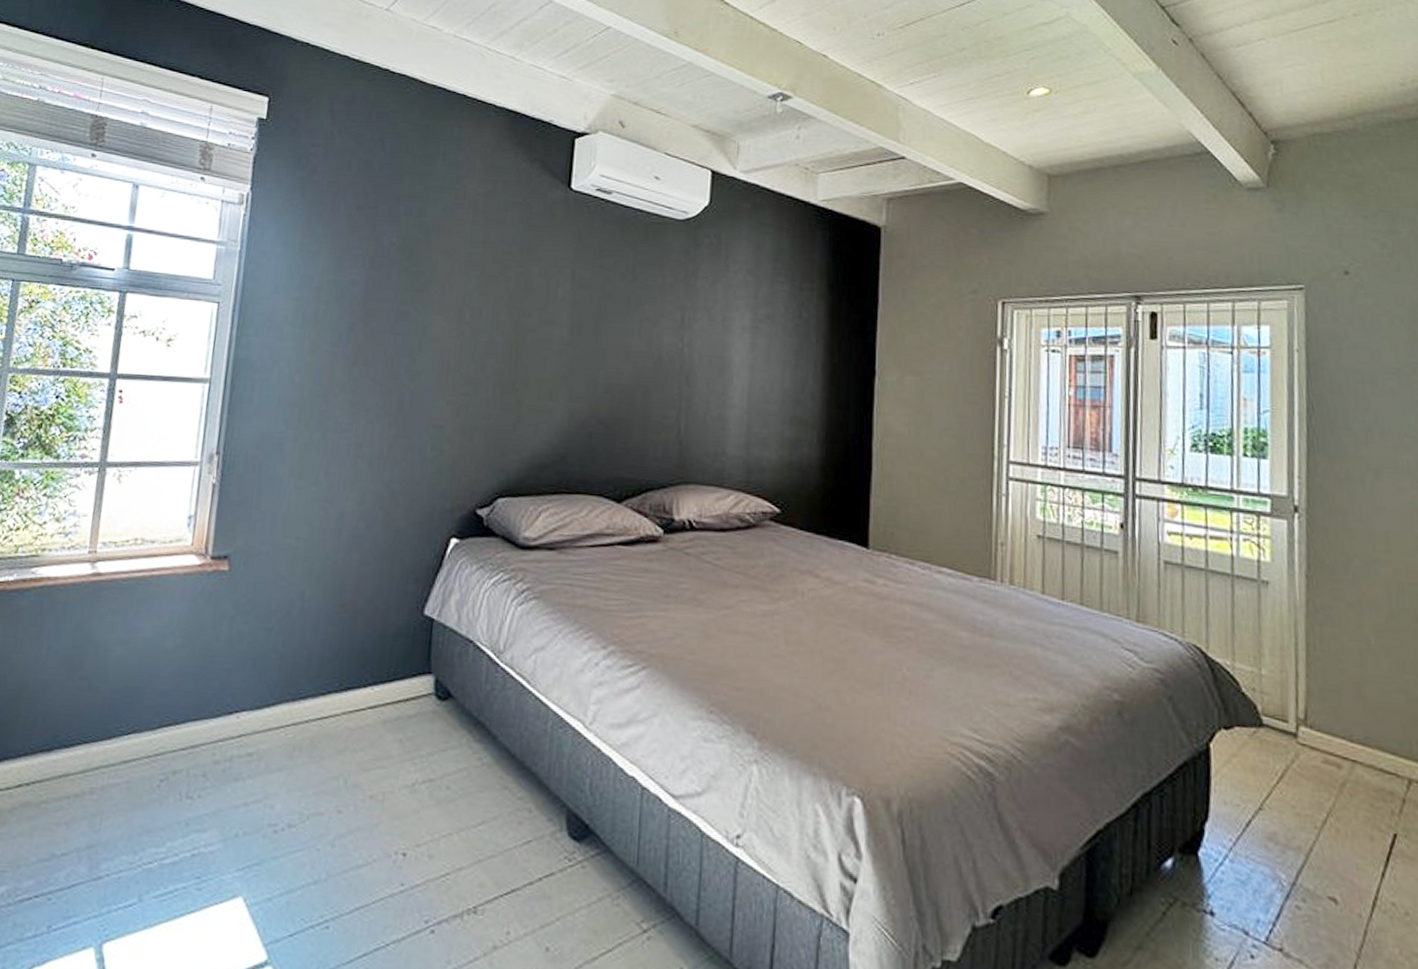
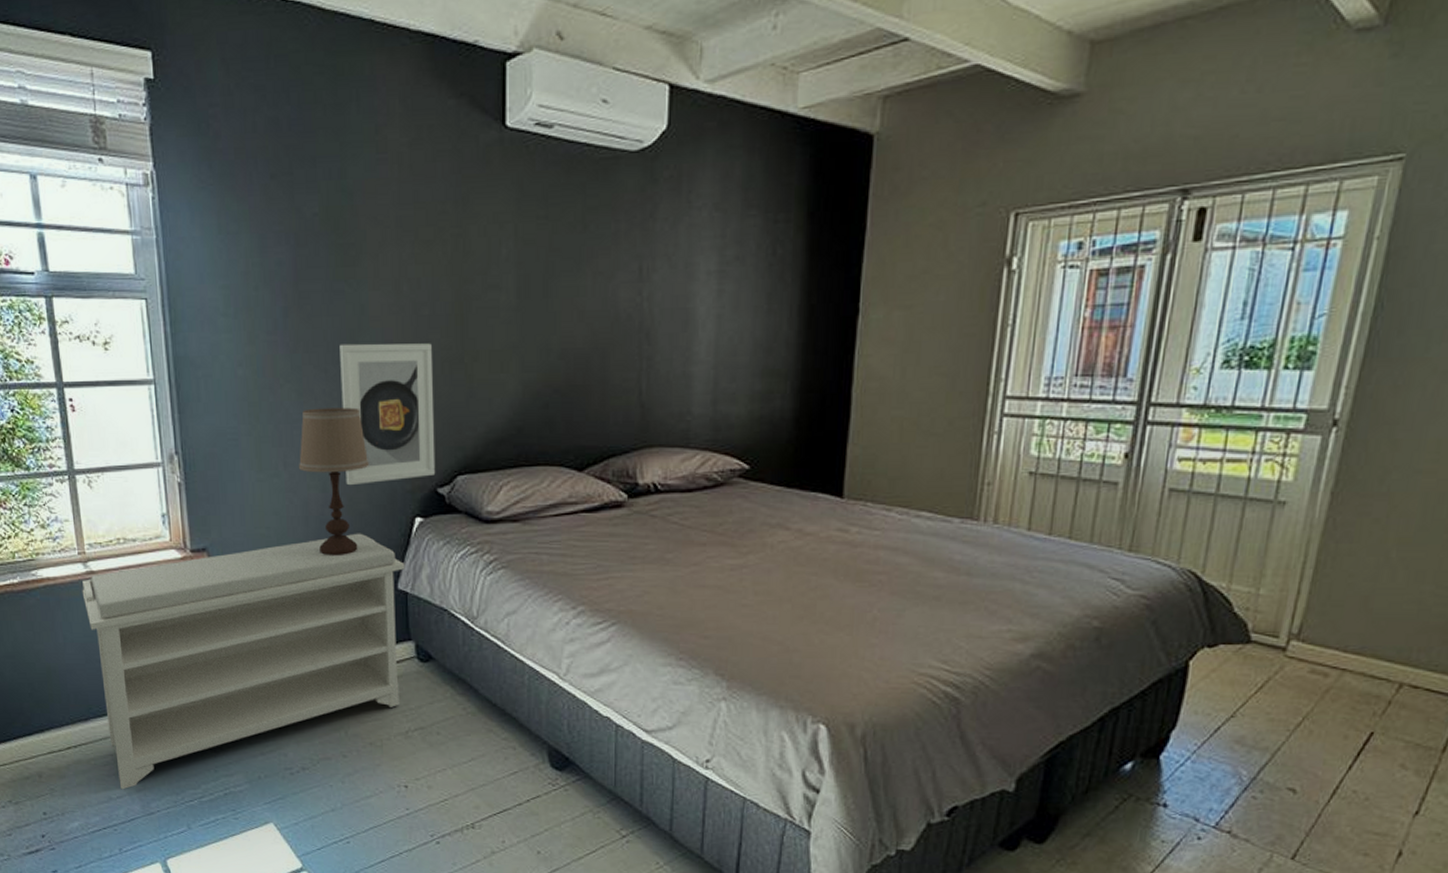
bench: none [68,550,435,844] -> present [82,533,405,790]
table lamp: none [339,419,412,574] -> present [298,407,370,557]
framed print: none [385,361,486,501] -> present [340,343,436,486]

